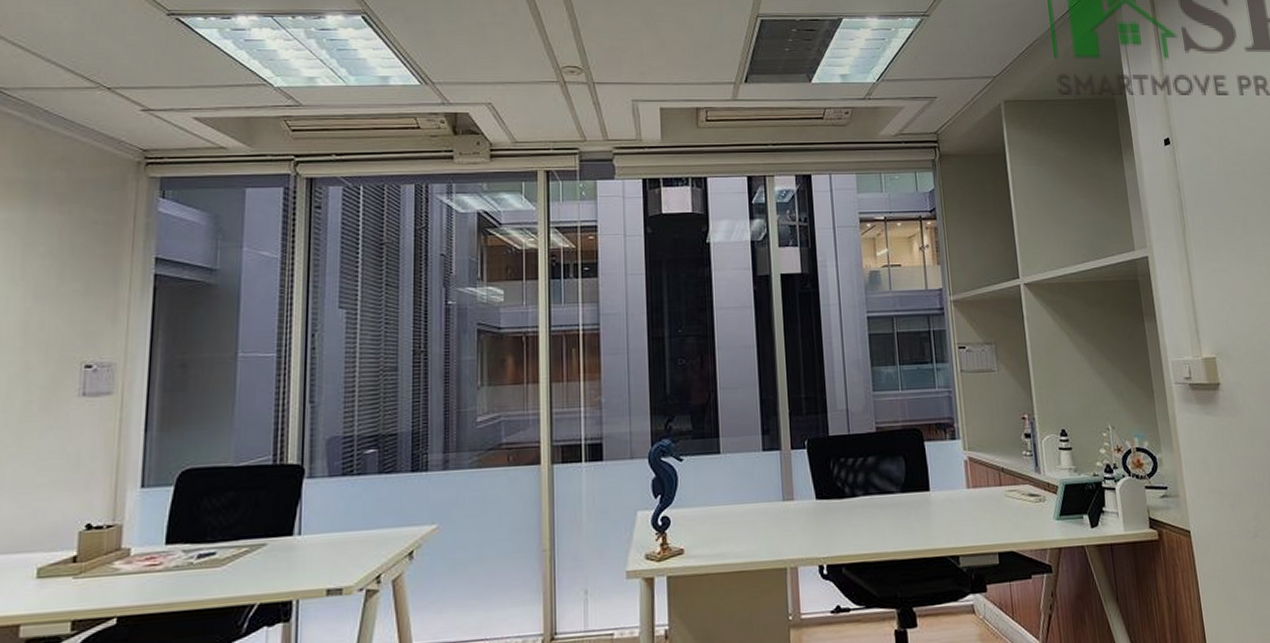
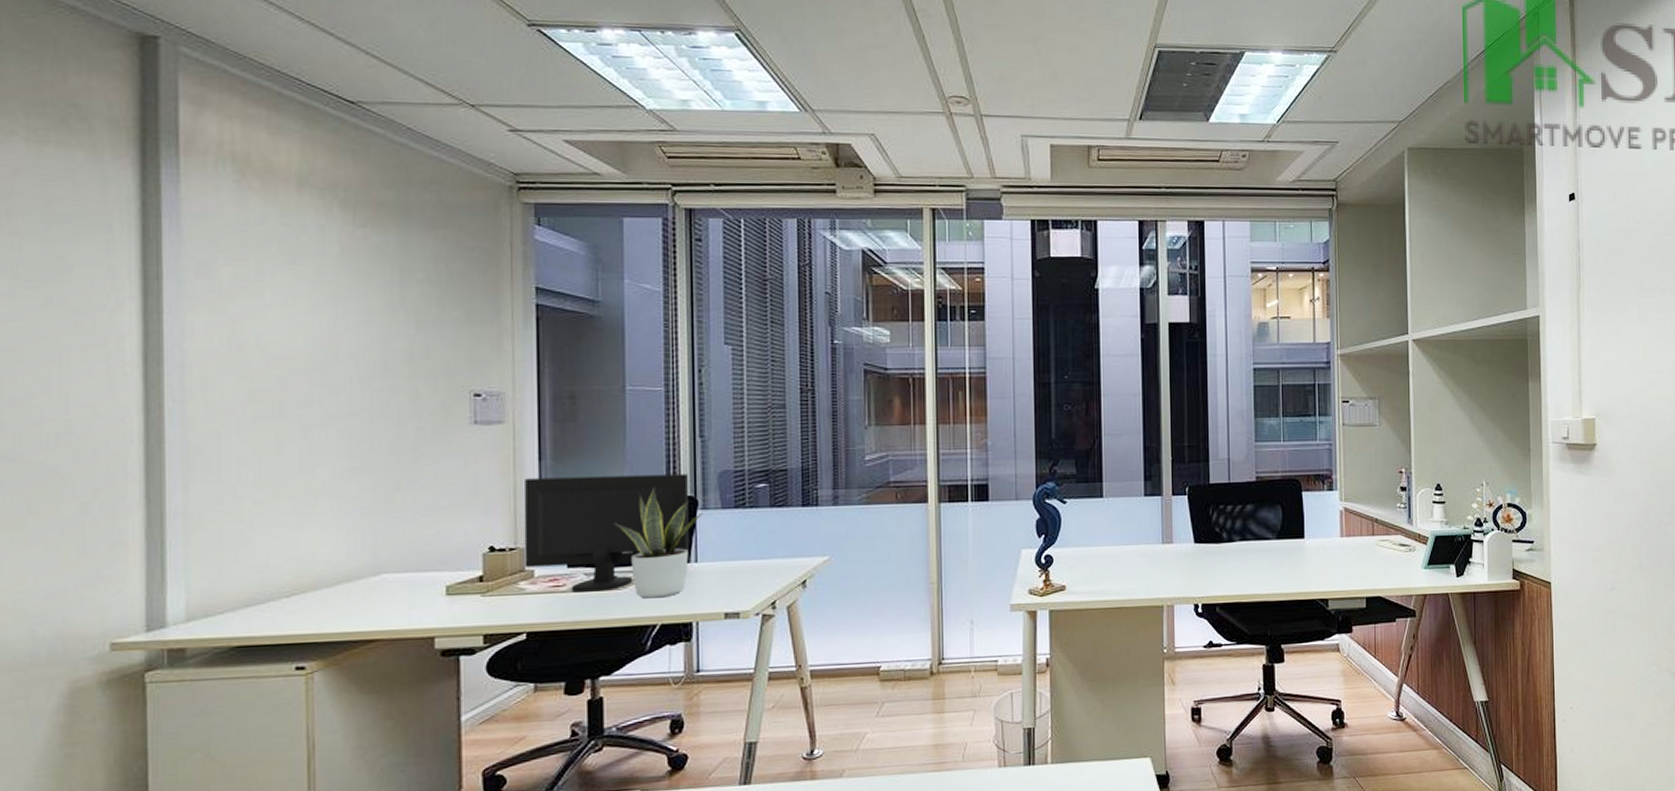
monitor: none [121,441,295,571] -> present [523,474,689,593]
potted plant: none [218,456,310,576] -> present [615,487,703,599]

